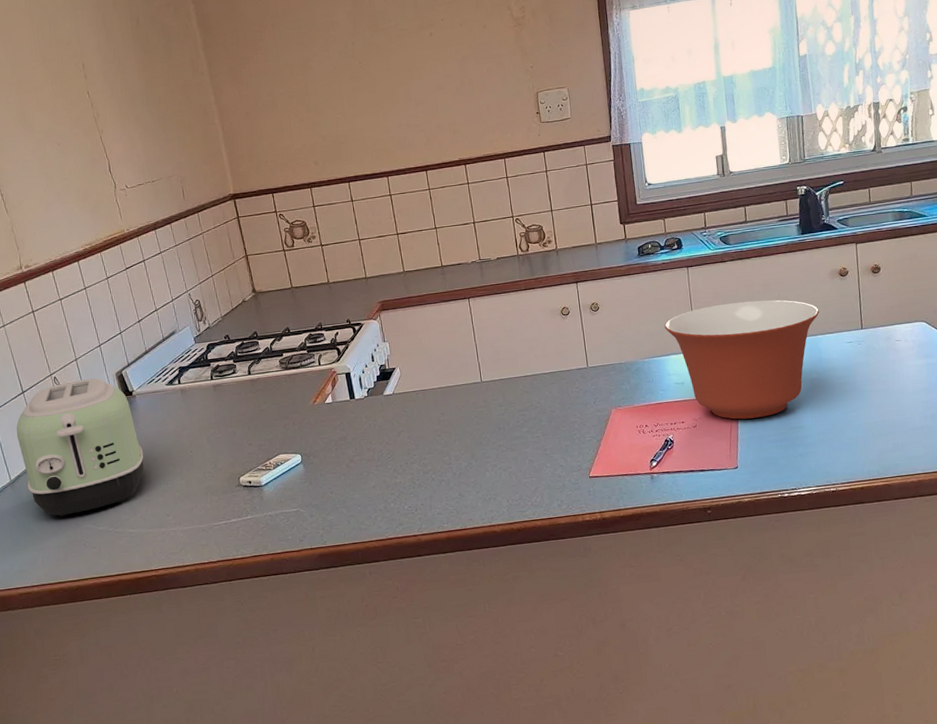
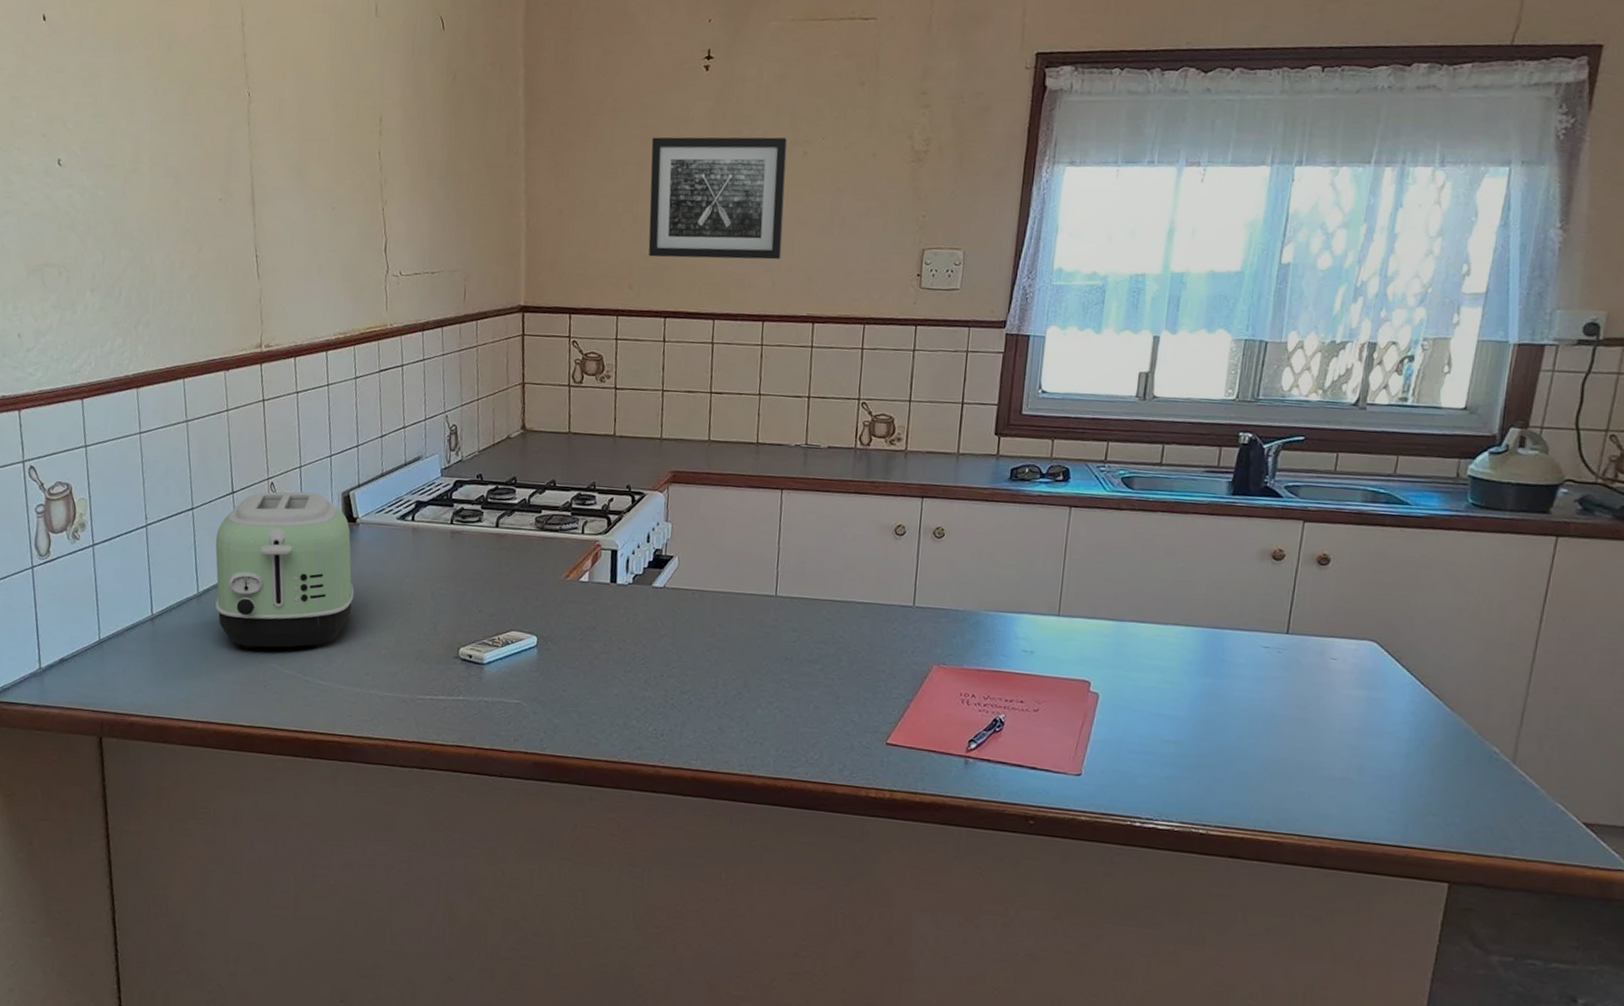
wall art: none [308,25,430,137] -> present [648,137,787,260]
mixing bowl: present [664,300,820,420] -> none [1024,562,1235,719]

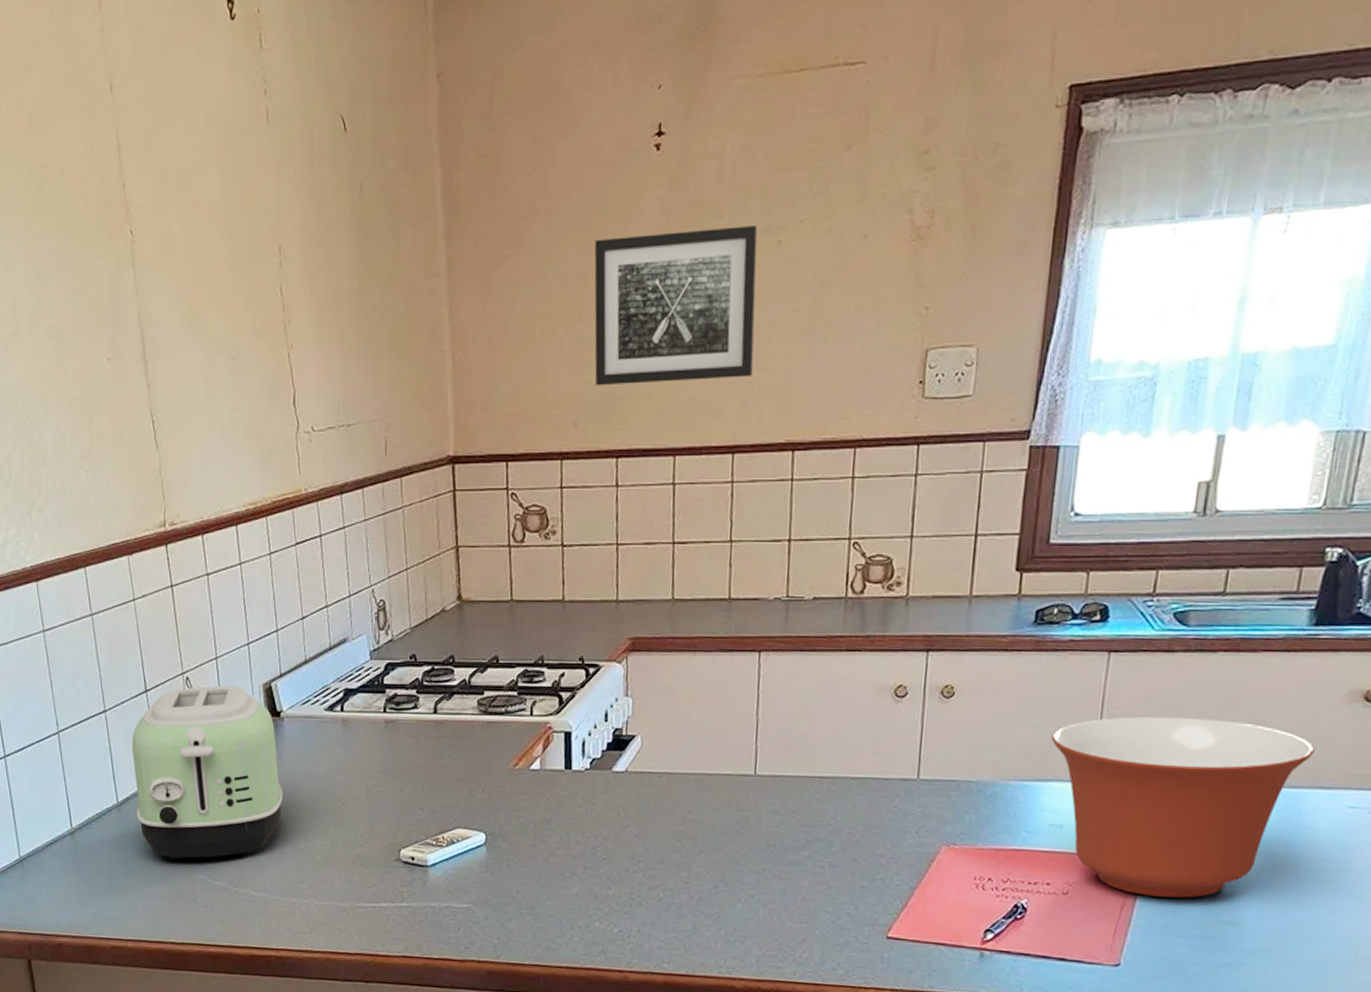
mixing bowl: none [1024,562,1235,719] -> present [1051,716,1315,898]

